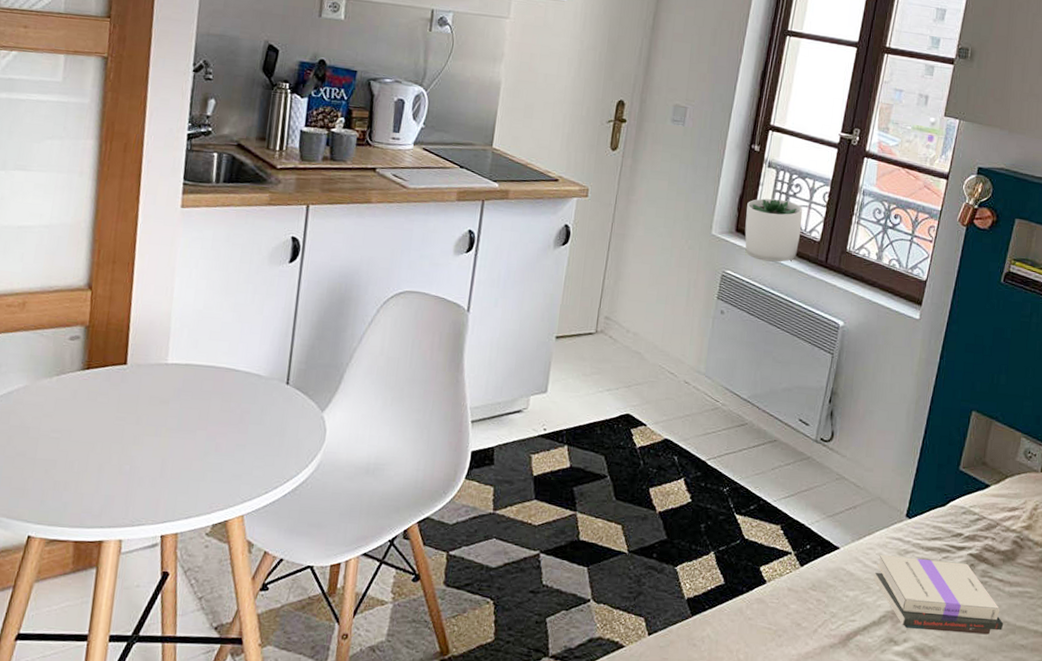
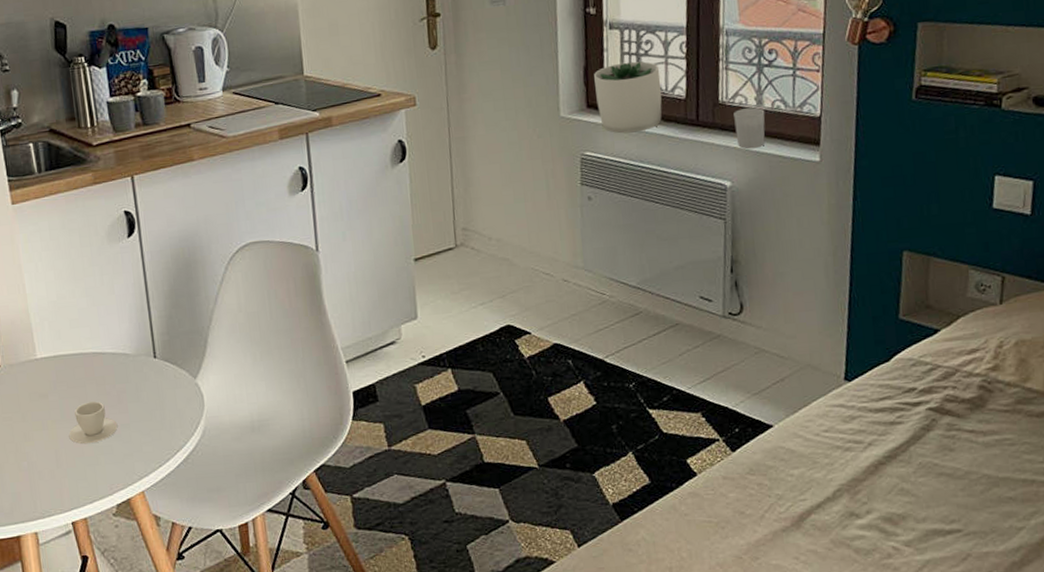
teacup: none [180,416,234,459] -> present [68,401,118,445]
candle holder: none [855,260,883,298] -> present [734,107,765,150]
books: present [873,554,1004,635] -> none [818,419,984,499]

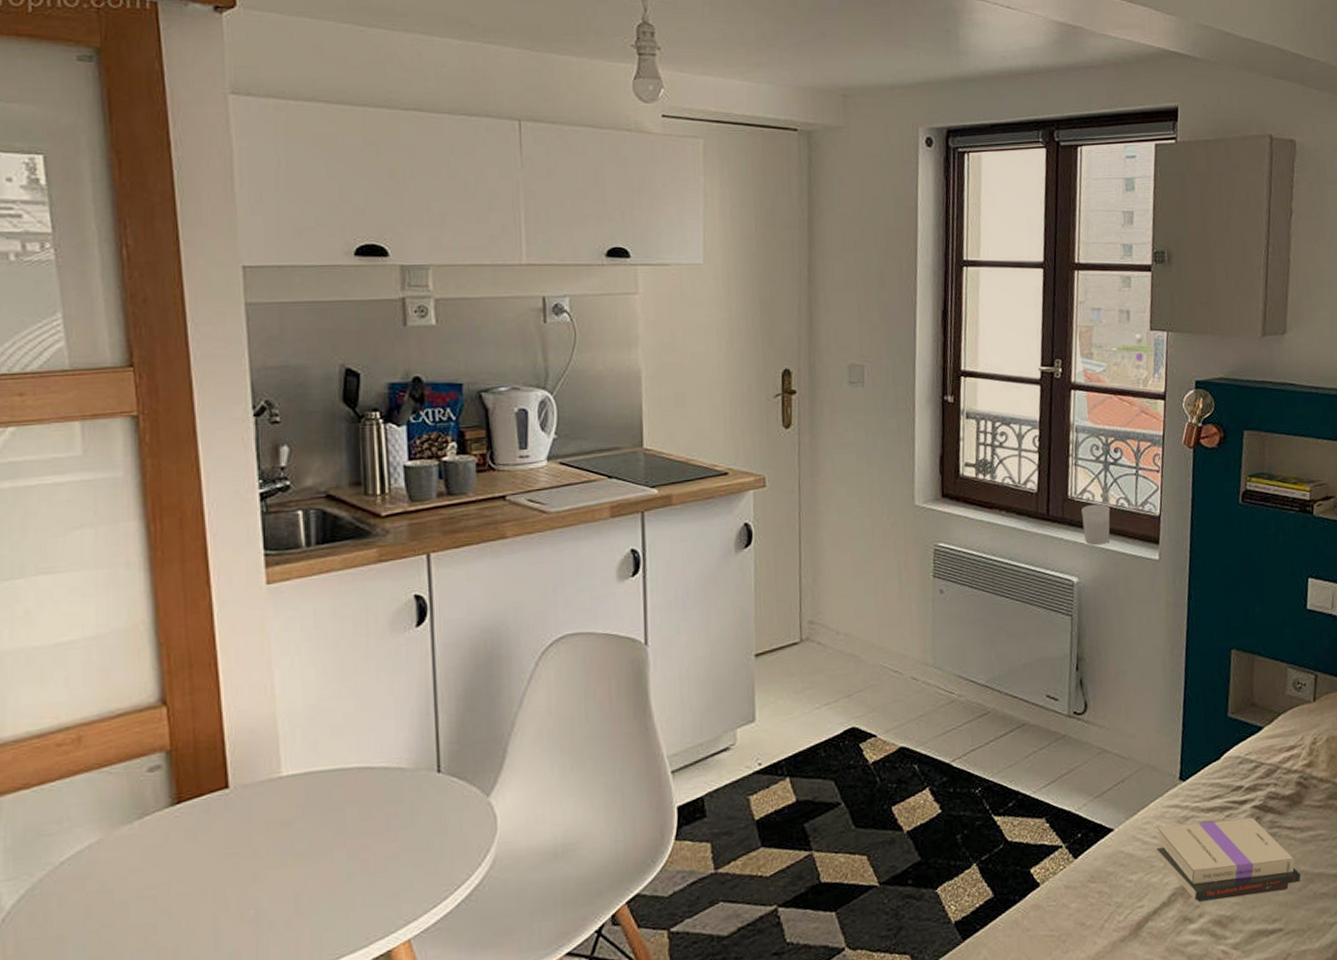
teacup: present [68,401,118,445] -> none [316,828,383,884]
planter: present [594,61,662,134] -> none [950,452,1015,525]
books: none [818,419,984,499] -> present [1155,817,1301,902]

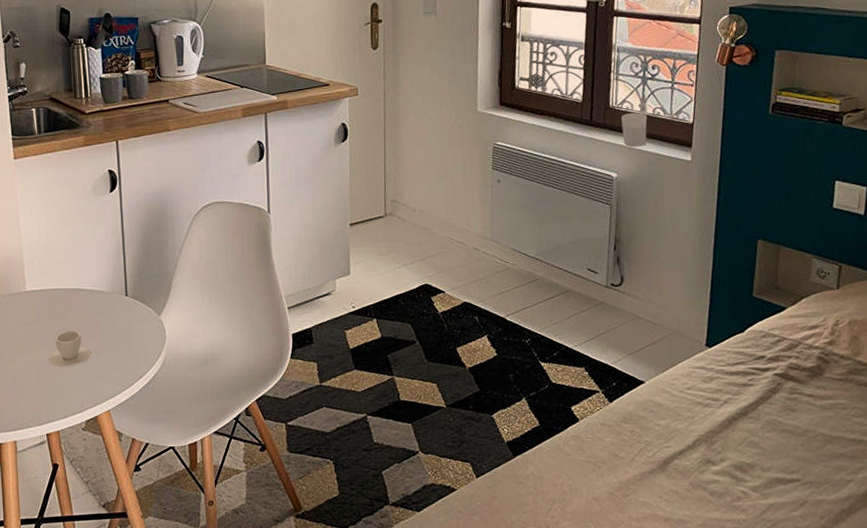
teacup: none [316,828,383,884] -> present [49,330,91,367]
books: present [1155,817,1301,902] -> none [682,383,820,449]

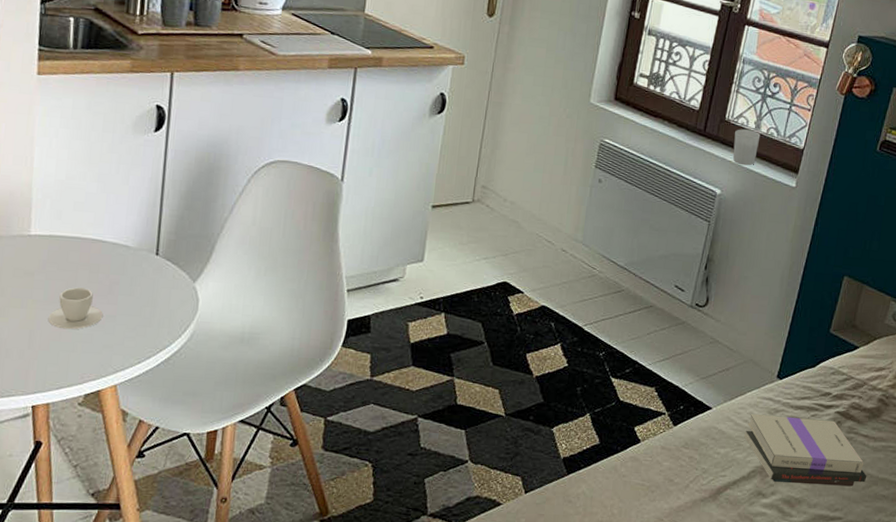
books: none [682,383,820,449] -> present [744,413,867,487]

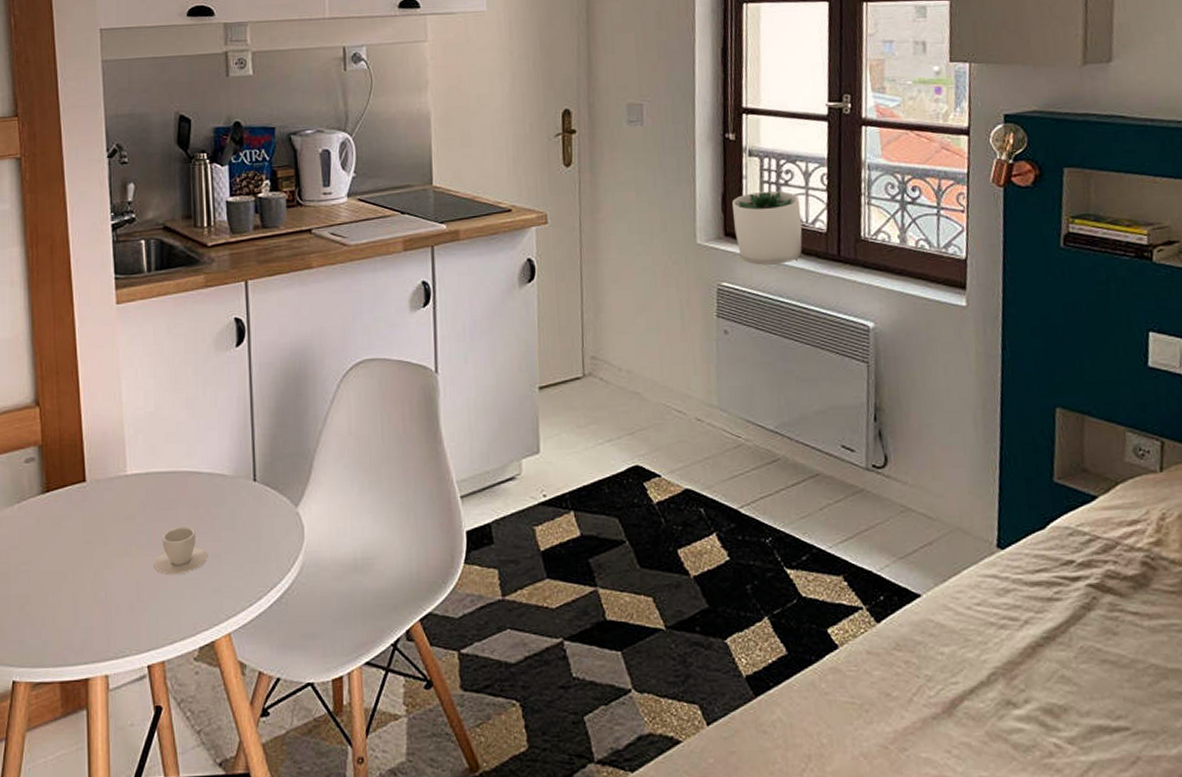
planter: none [623,66,683,131] -> present [732,190,803,265]
candle holder: present [733,129,761,166] -> none [876,246,909,290]
books: present [744,413,867,487] -> none [970,596,1151,686]

